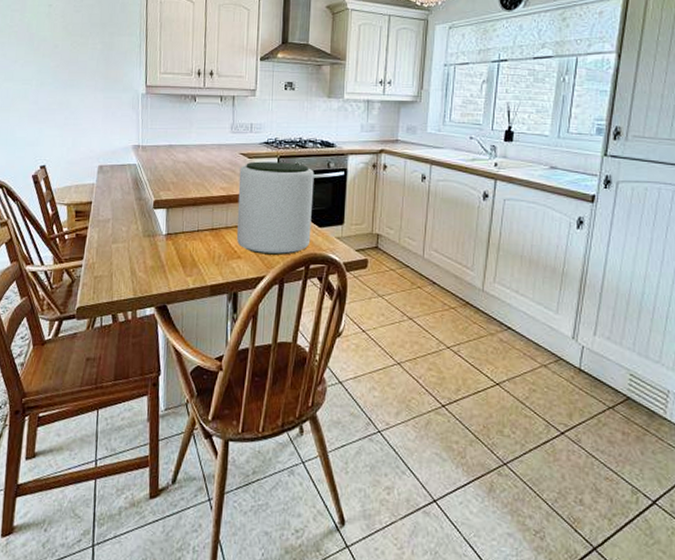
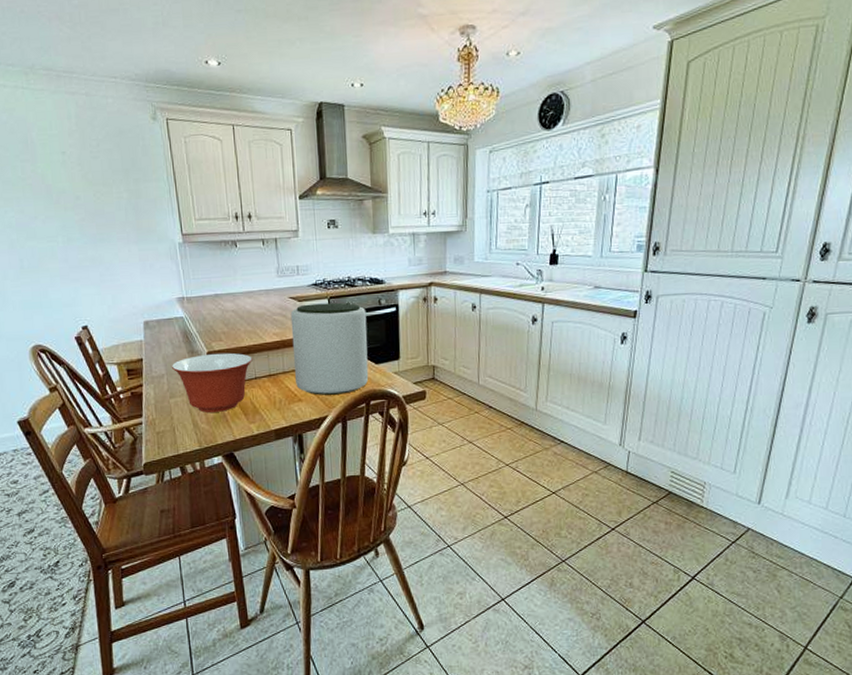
mixing bowl: none [117,202,197,262] -> present [171,352,253,413]

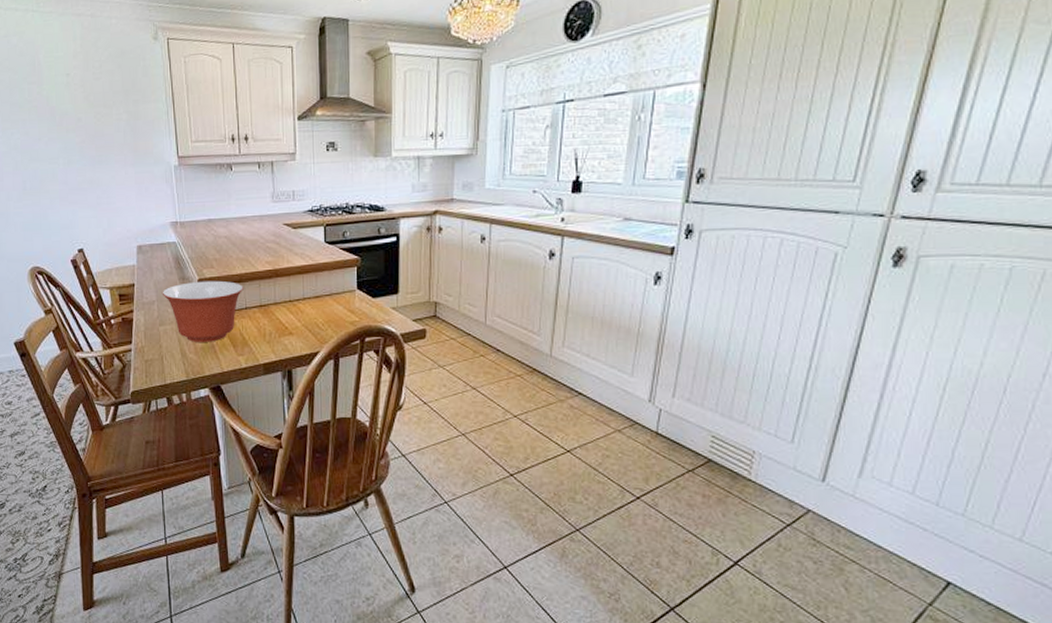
plant pot: present [290,302,369,395] -> none [284,230,365,329]

